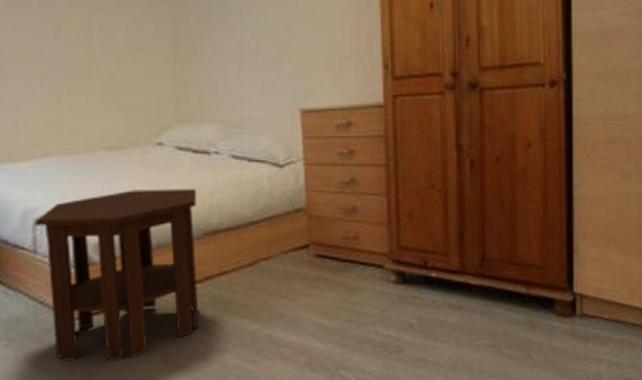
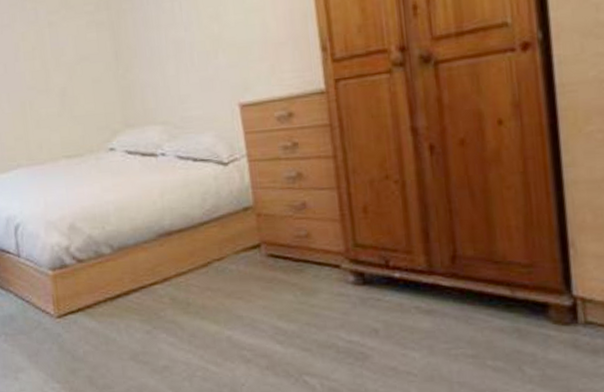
side table: present [35,188,199,362] -> none [16,191,162,358]

